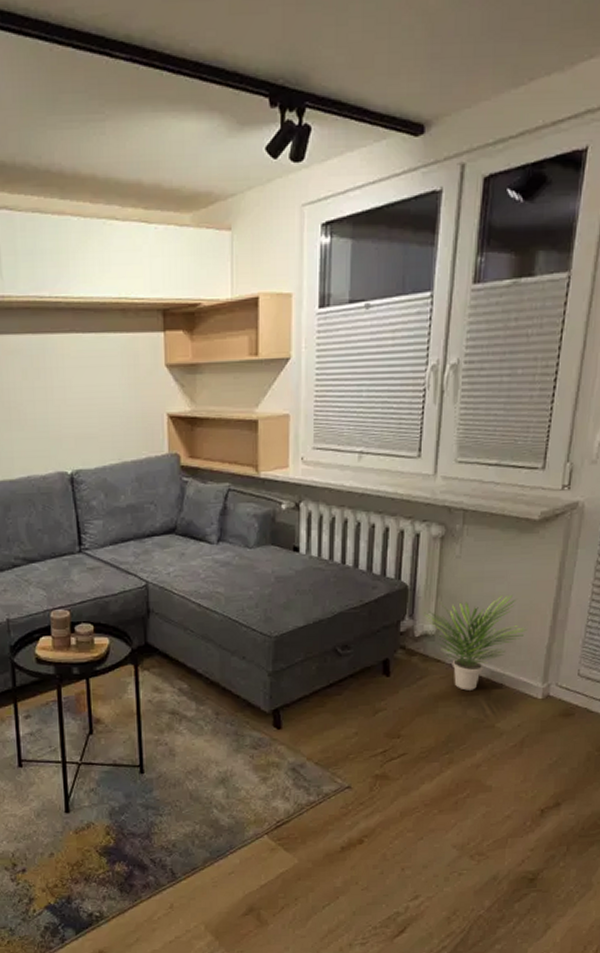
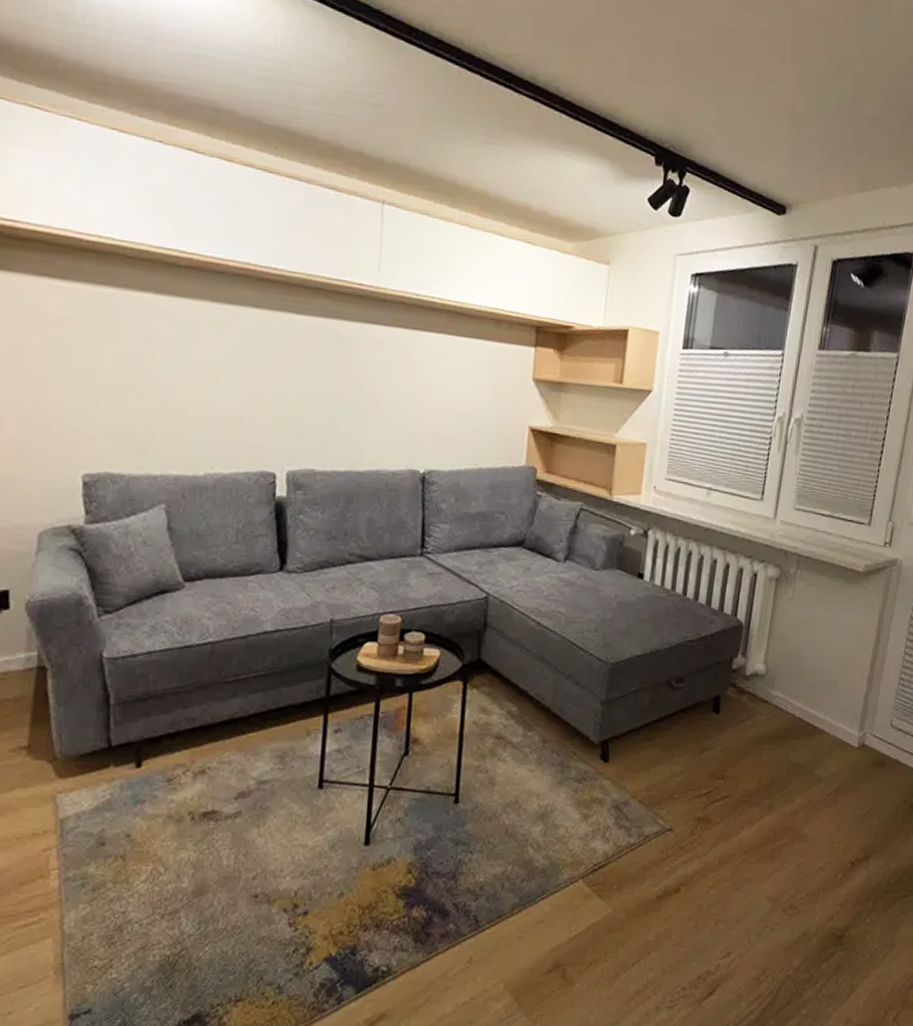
potted plant: present [424,594,527,691] -> none [756,641,848,734]

